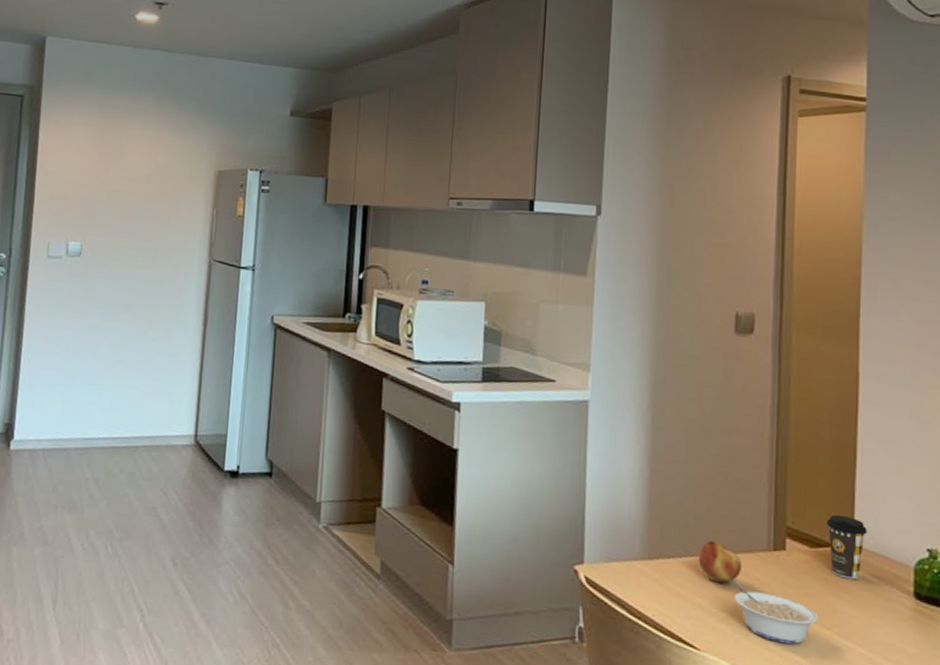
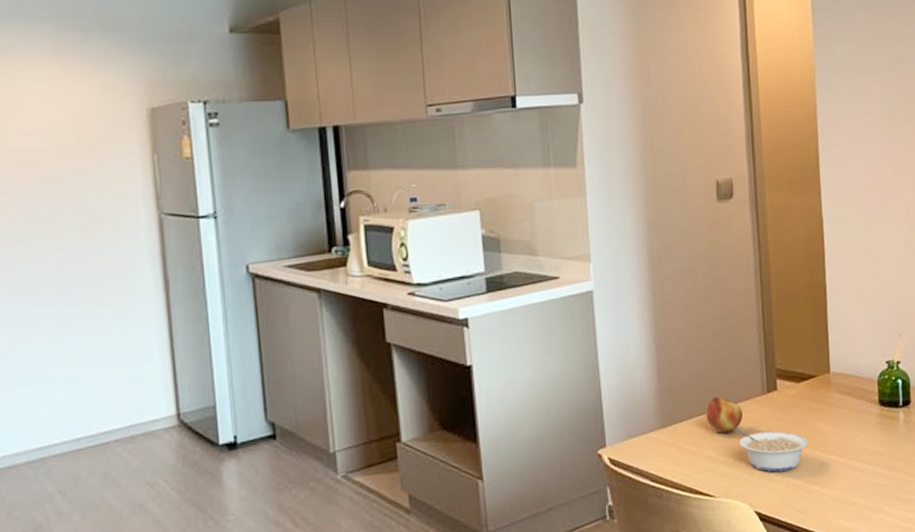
coffee cup: present [826,514,867,580] -> none [807,348,840,403]

